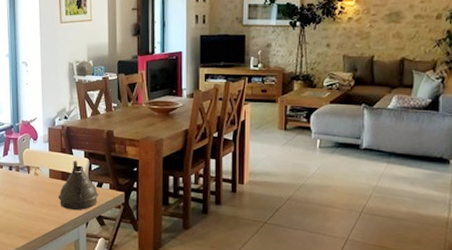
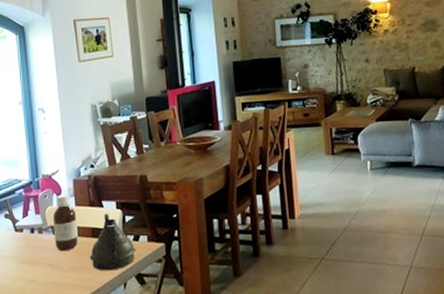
bottle: none [28,140,49,189] -> present [52,194,78,252]

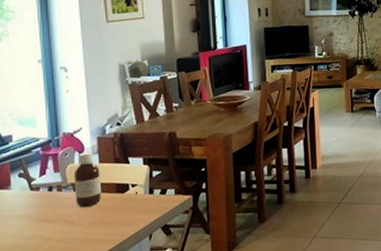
teapot: present [89,213,136,271] -> none [113,169,163,225]

